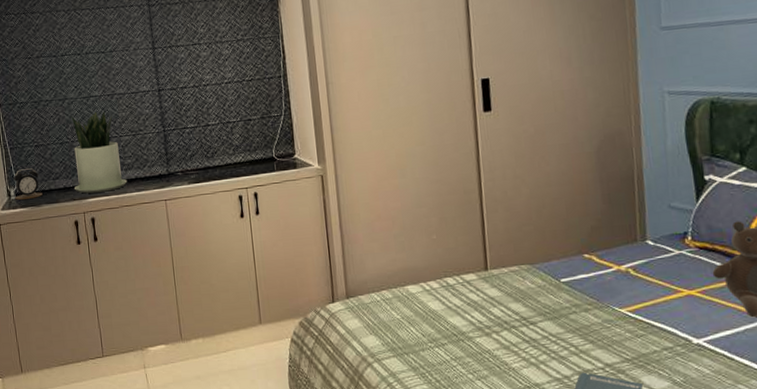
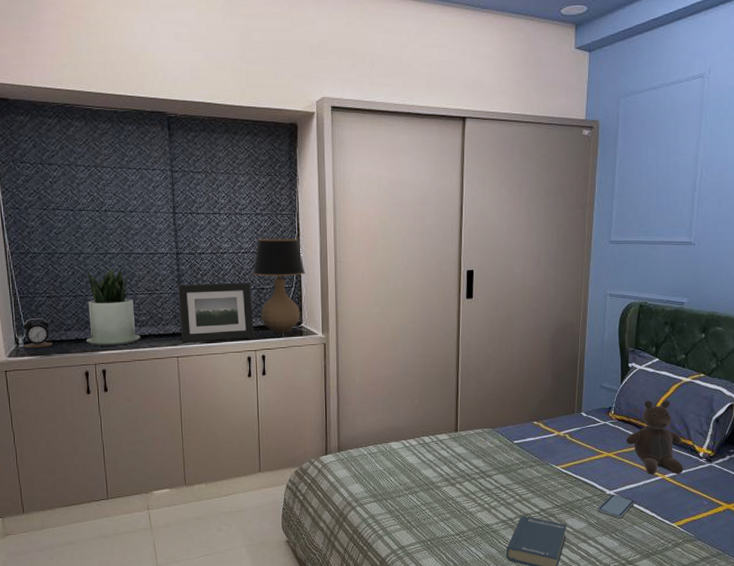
picture frame: none [162,114,245,185] -> present [178,282,255,343]
table lamp: none [238,62,295,168] -> present [252,238,305,334]
smartphone: none [683,344,736,376] -> present [597,494,635,519]

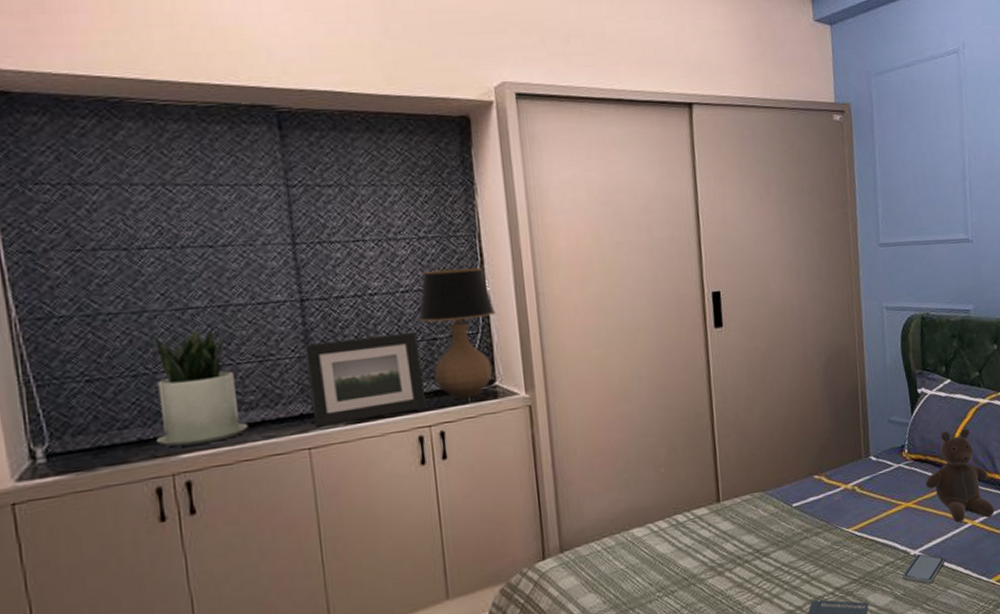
alarm clock: present [22,318,53,348] -> none [42,414,98,464]

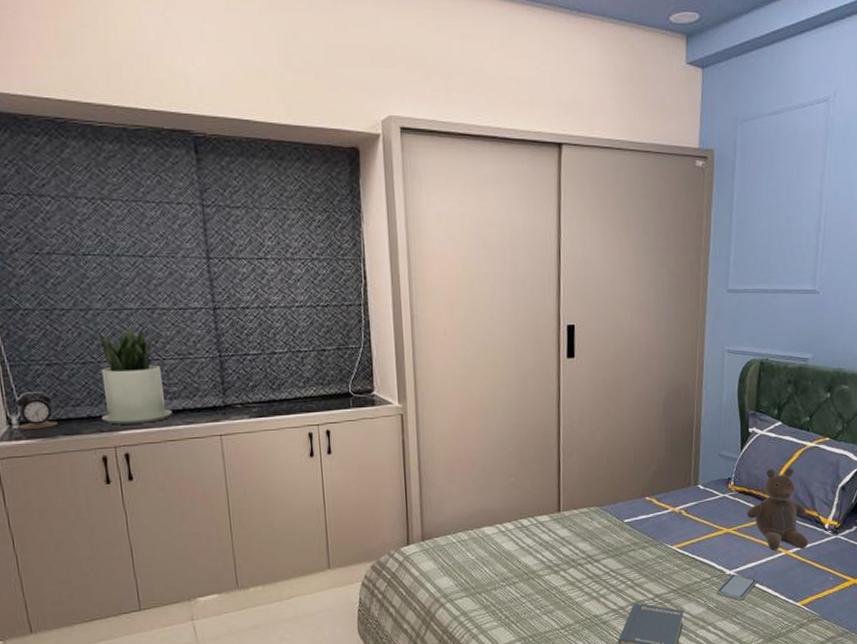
alarm clock: none [42,414,98,464] -> present [15,392,58,430]
picture frame: present [305,331,428,428] -> none [217,342,316,418]
table lamp: present [418,267,496,400] -> none [310,288,376,404]

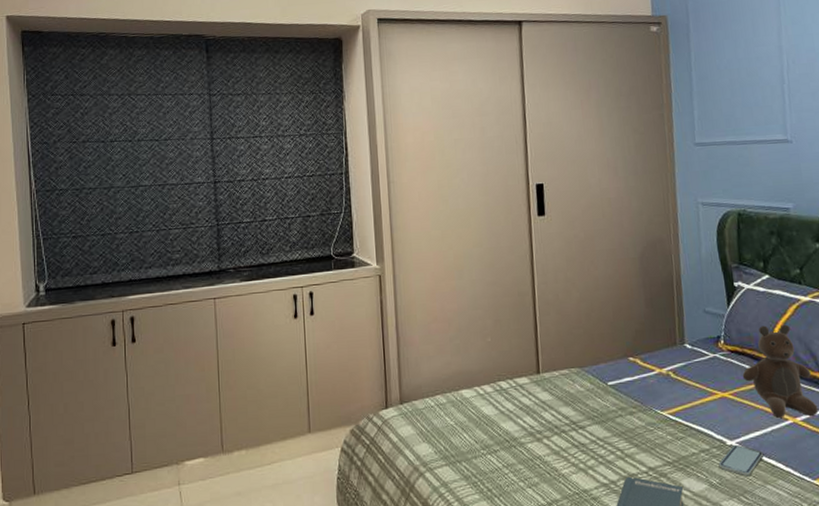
alarm clock: present [15,392,58,430] -> none [44,261,77,296]
planter: present [96,328,173,425] -> none [114,202,174,290]

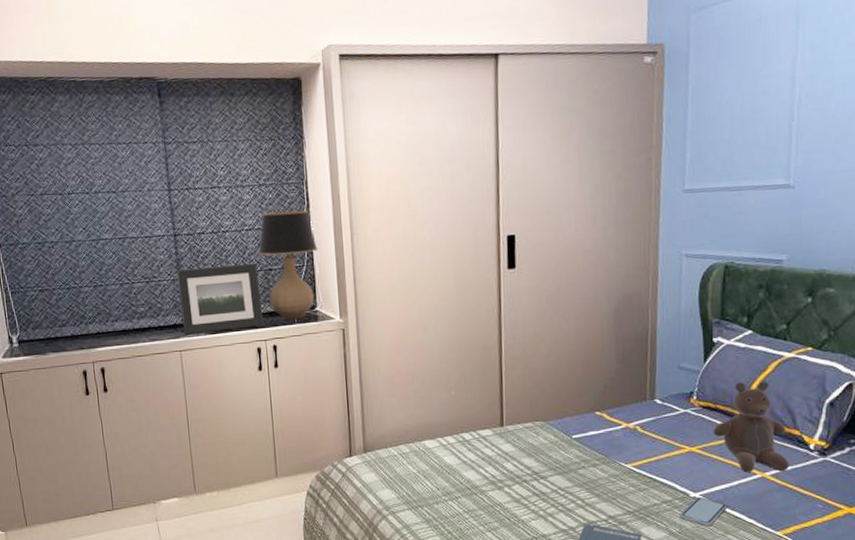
picture frame: none [215,209,301,282] -> present [177,263,264,335]
table lamp: none [297,159,356,267] -> present [258,210,318,320]

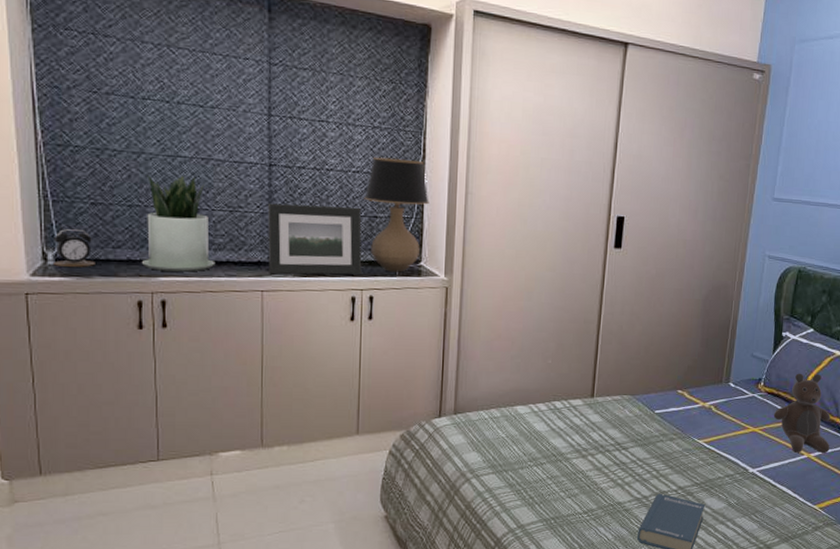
alarm clock: none [15,314,48,348] -> present [53,229,95,267]
planter: none [78,256,140,342] -> present [142,174,216,272]
smartphone: present [680,497,728,527] -> none [738,473,778,499]

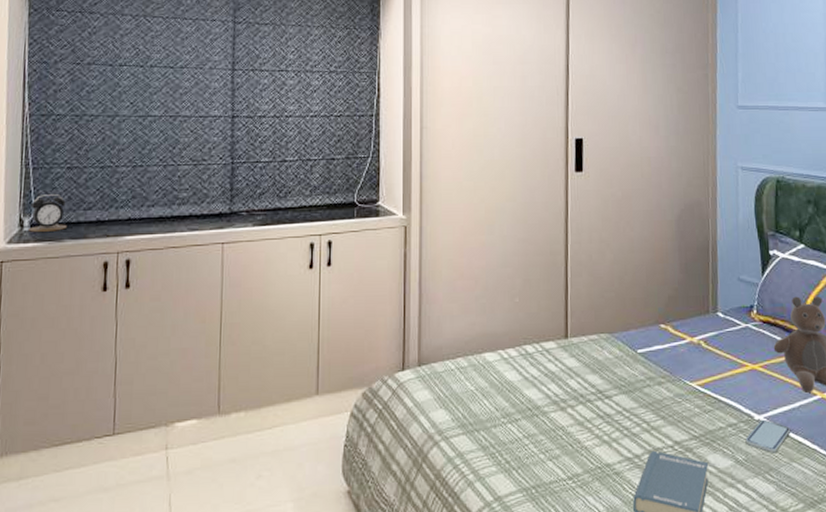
planter: present [142,174,216,272] -> none [110,134,179,230]
picture frame: present [268,203,362,275] -> none [229,151,320,226]
table lamp: present [362,156,429,272] -> none [320,99,385,214]
smartphone: none [738,473,778,499] -> present [745,420,791,453]

